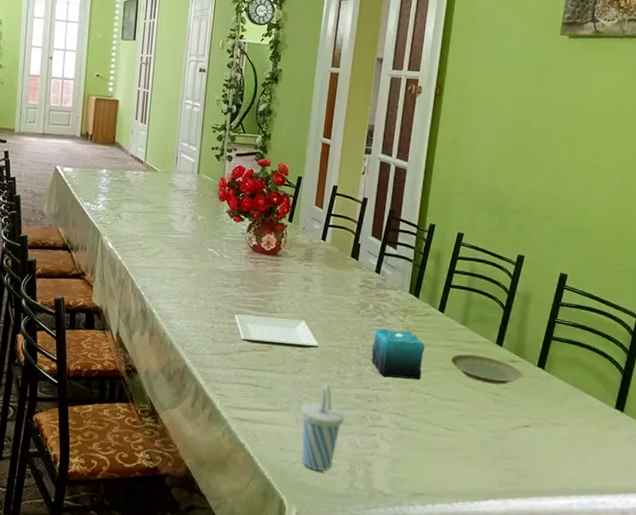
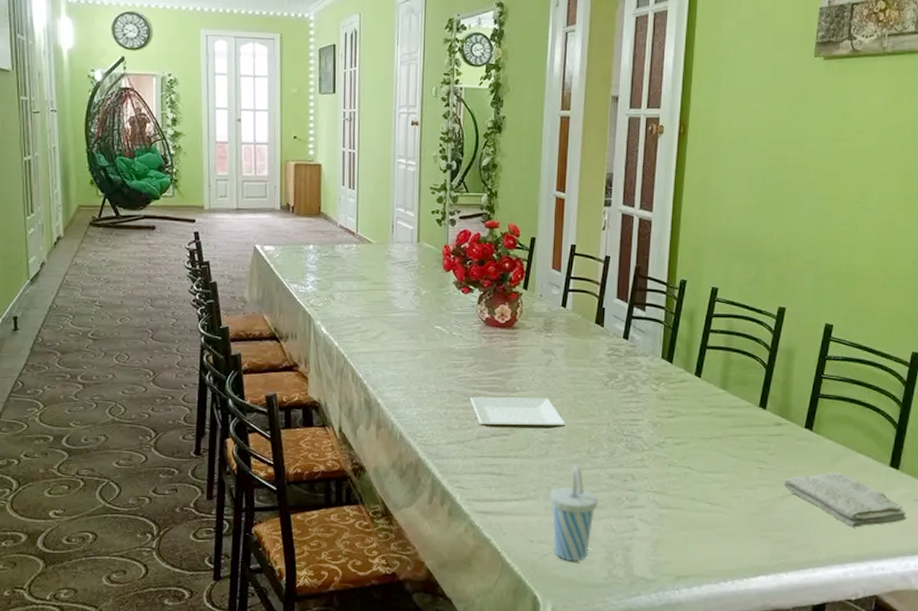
candle: present [371,318,425,379] -> none [624,387,682,453]
plate: present [450,354,523,385] -> none [710,421,790,451]
washcloth: none [515,409,630,463] -> present [783,473,907,528]

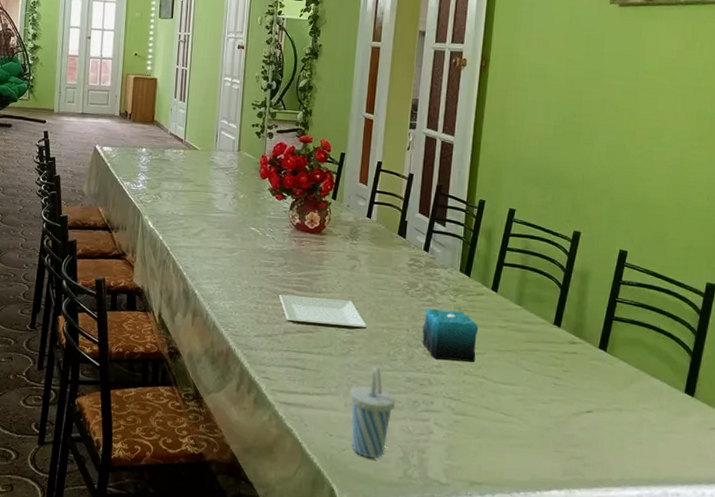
candle: none [624,387,682,453] -> present [422,298,479,362]
washcloth: present [783,473,907,528] -> none [577,394,703,451]

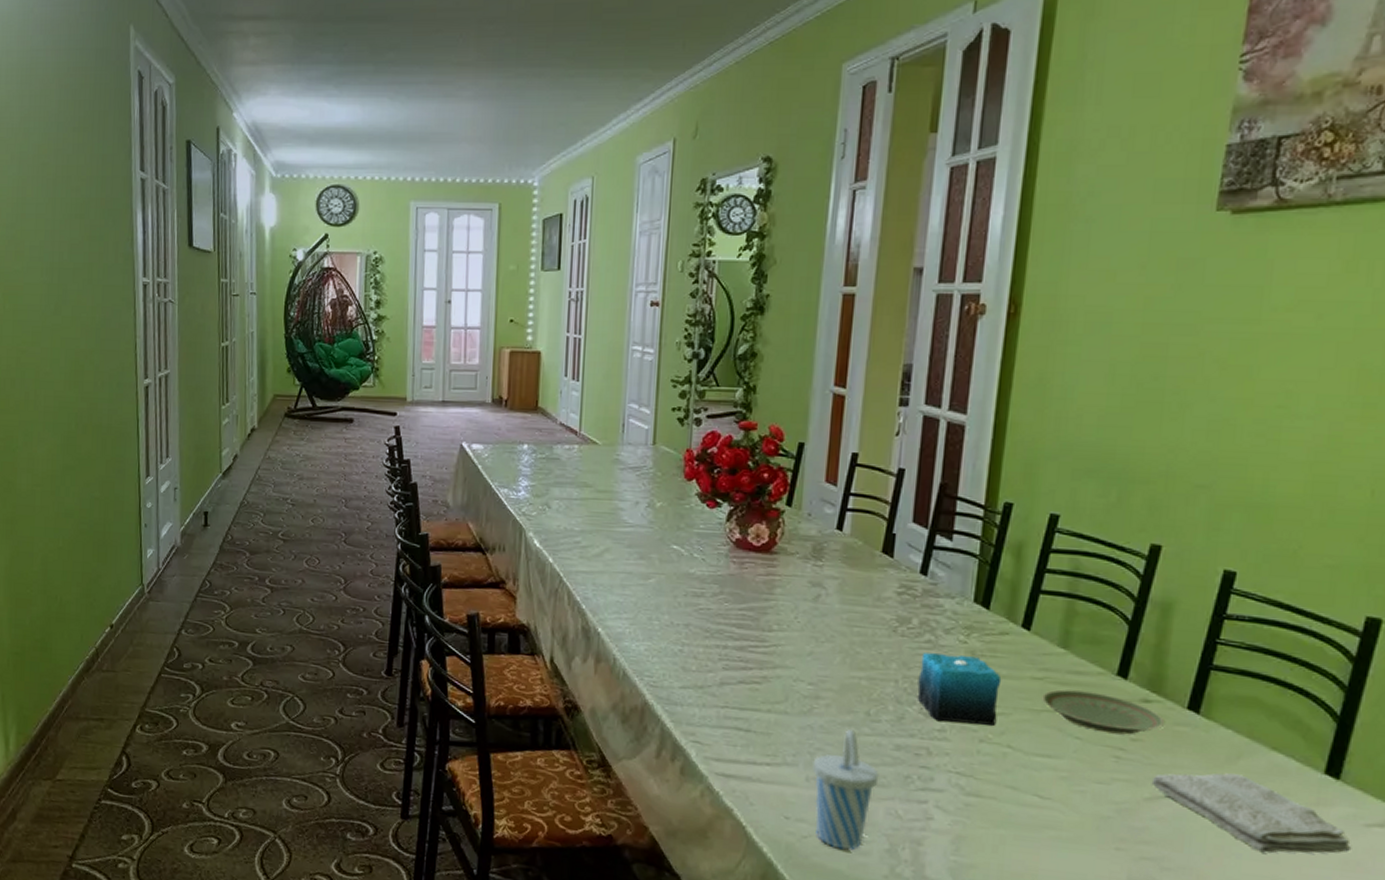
plate: present [278,294,368,330] -> none [712,632,839,681]
plate: none [505,335,584,368] -> present [1042,689,1164,735]
washcloth: none [577,394,703,451] -> present [1151,773,1352,854]

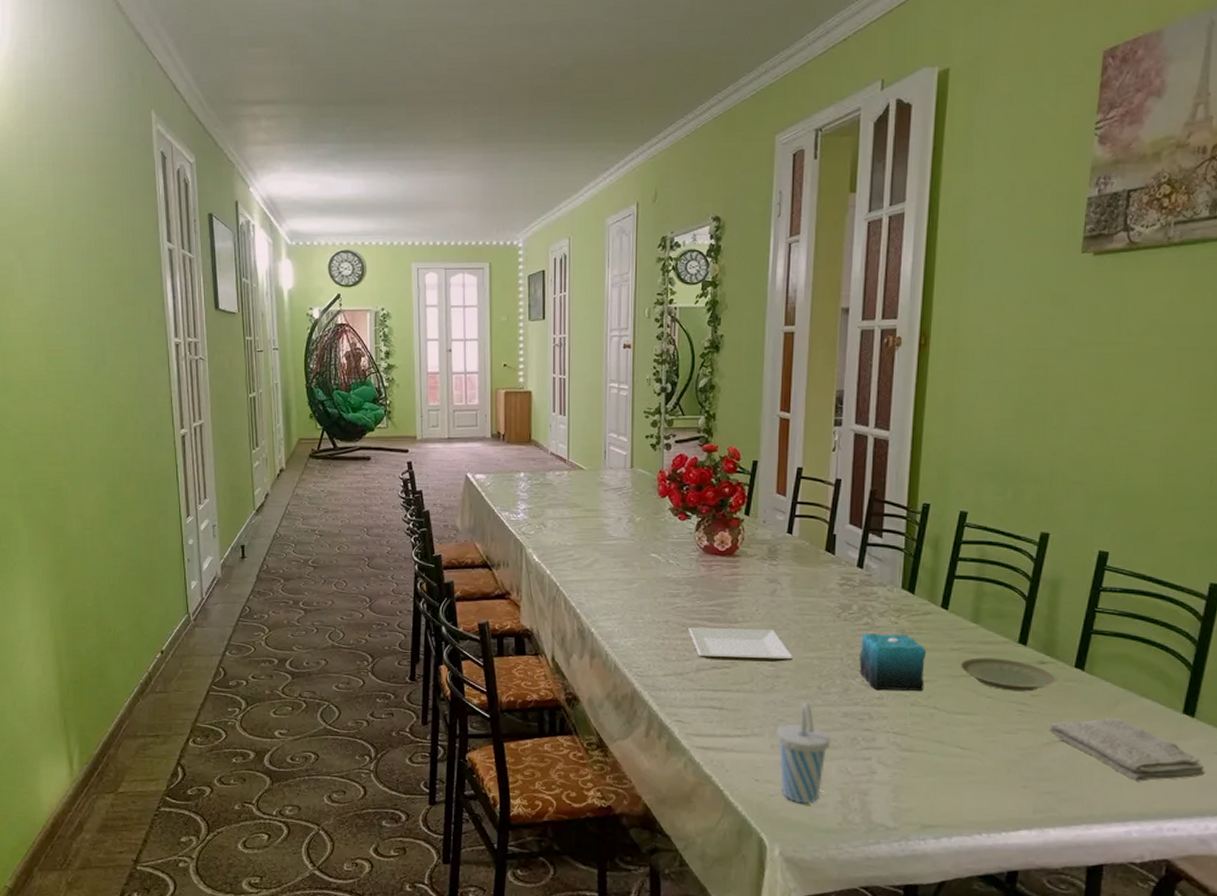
plate: none [712,632,839,681] -> present [688,626,794,662]

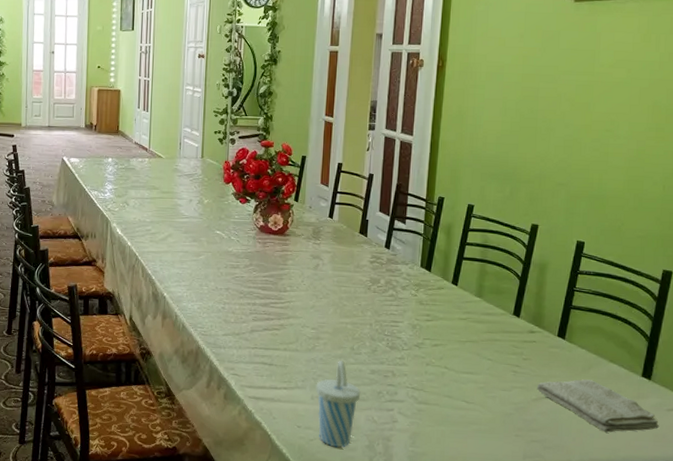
plate: present [688,626,794,662] -> none [245,294,332,326]
candle: present [859,620,927,691] -> none [385,293,440,353]
plate: present [960,657,1057,692] -> none [466,326,543,356]

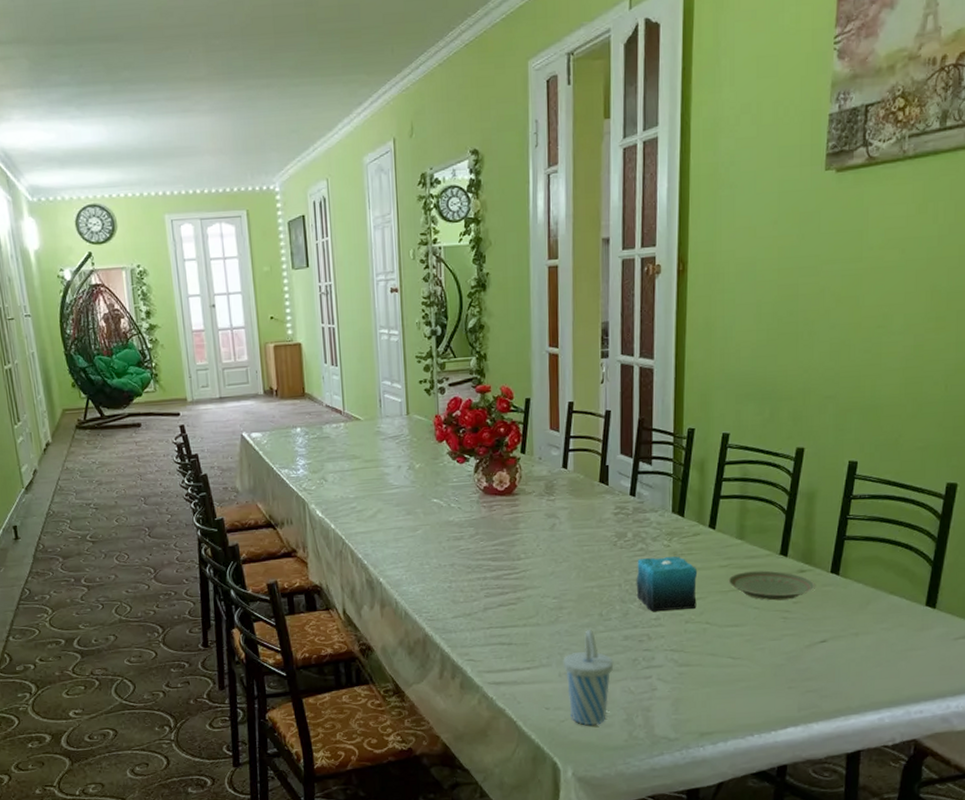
candle: none [385,293,440,353] -> present [636,544,698,612]
plate: none [466,326,543,356] -> present [728,570,815,601]
washcloth: present [536,379,660,433] -> none [810,616,946,672]

